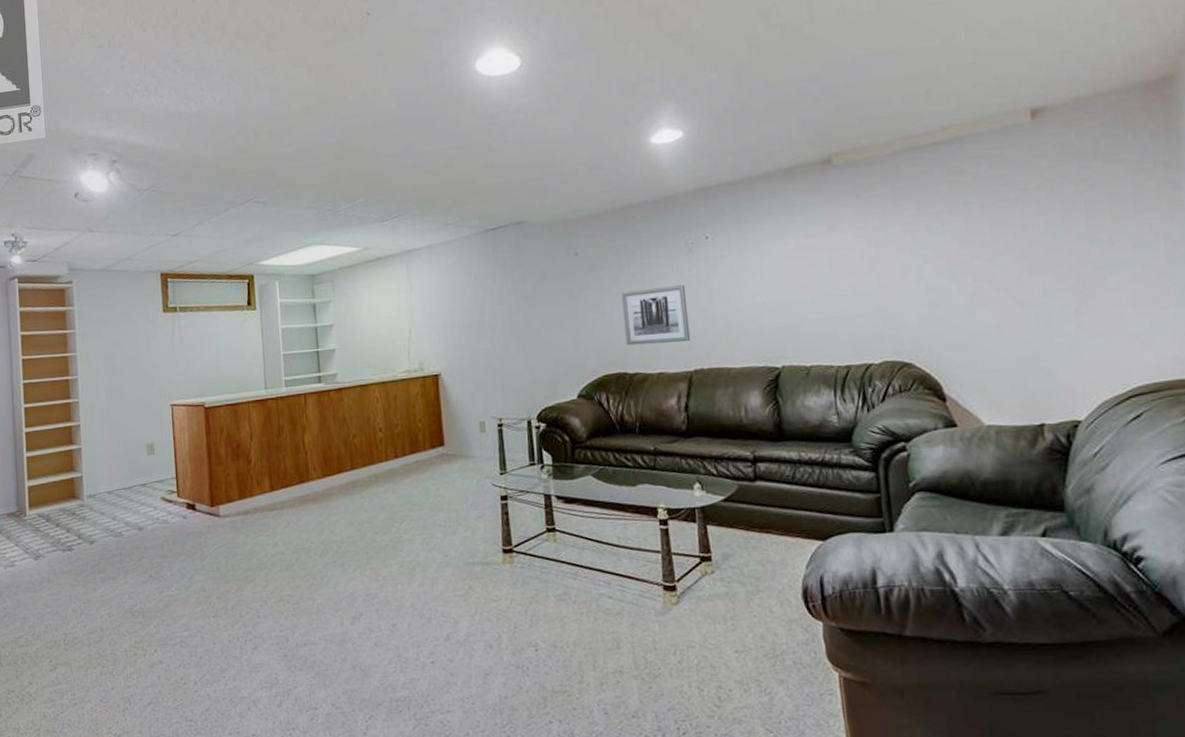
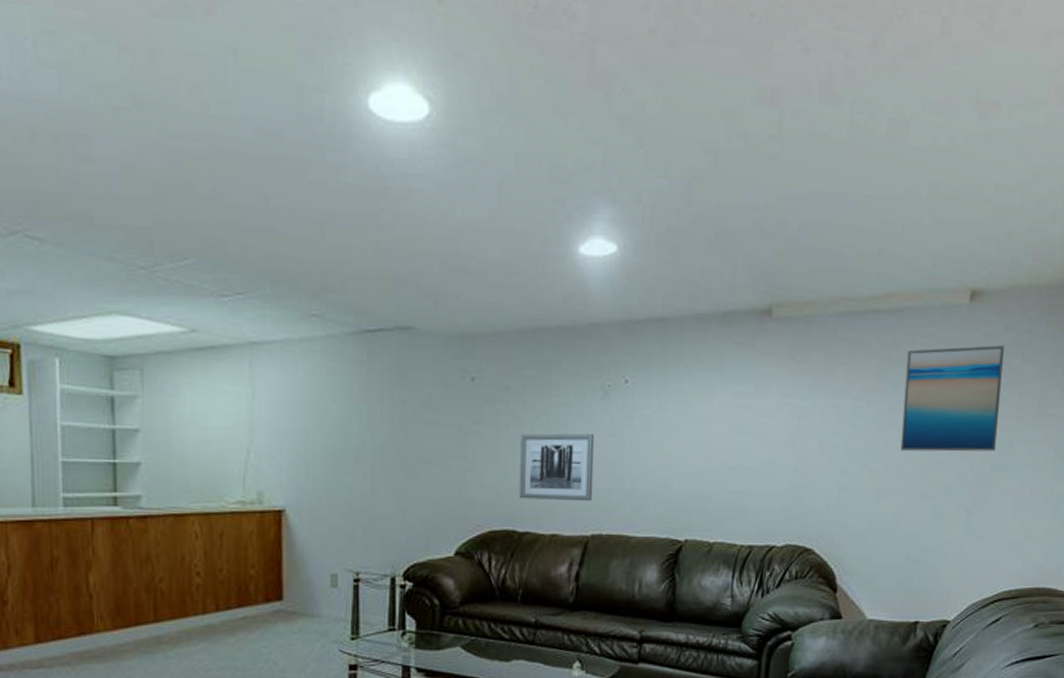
wall art: none [975,151,1095,263] -> present [900,344,1004,452]

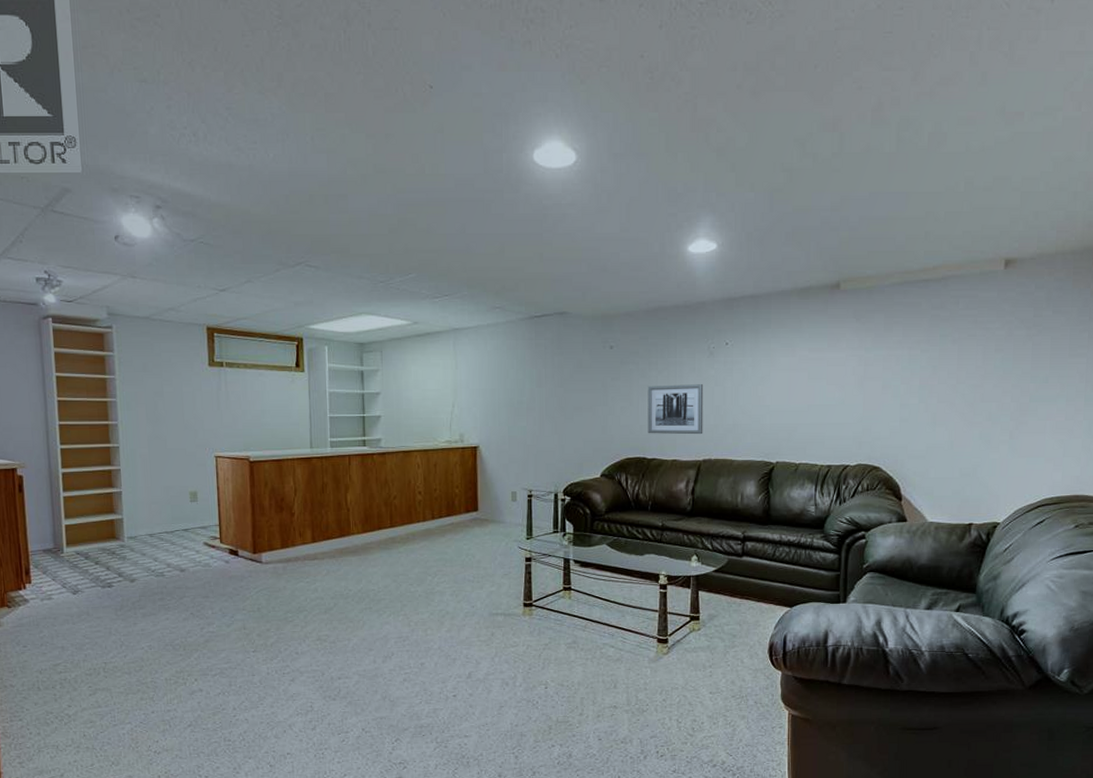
wall art: present [900,344,1004,452] -> none [950,301,1036,388]

